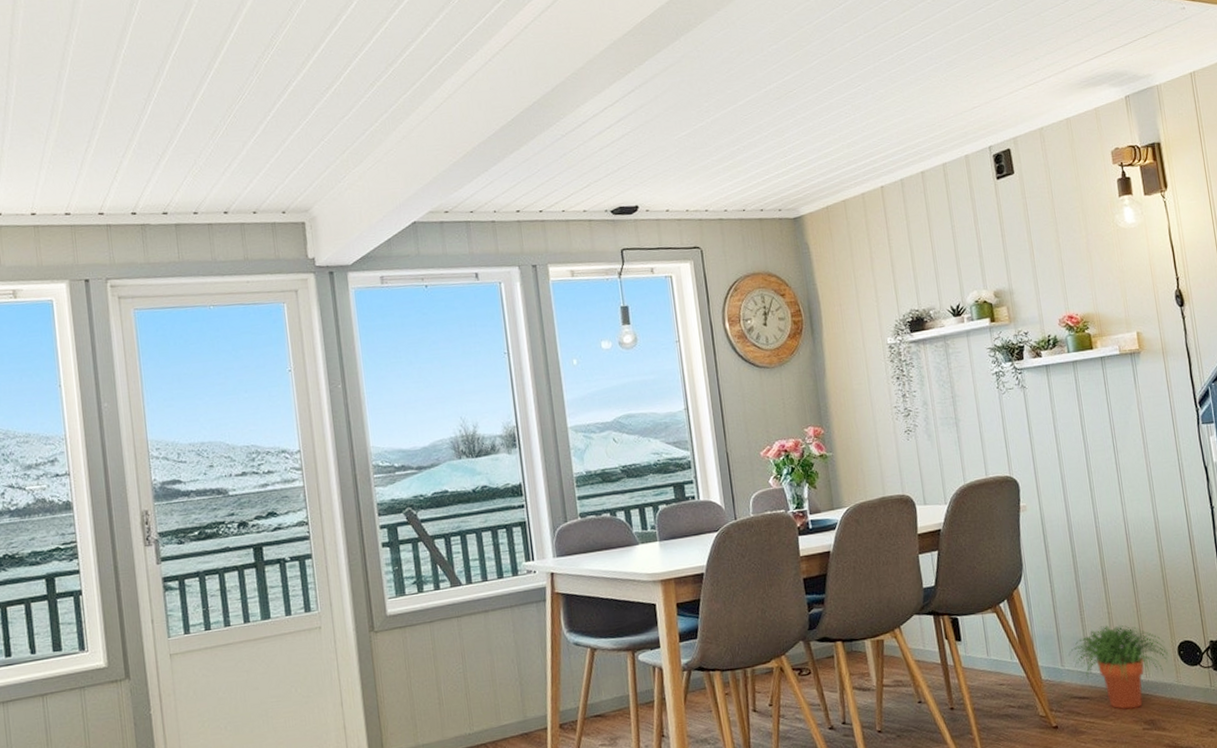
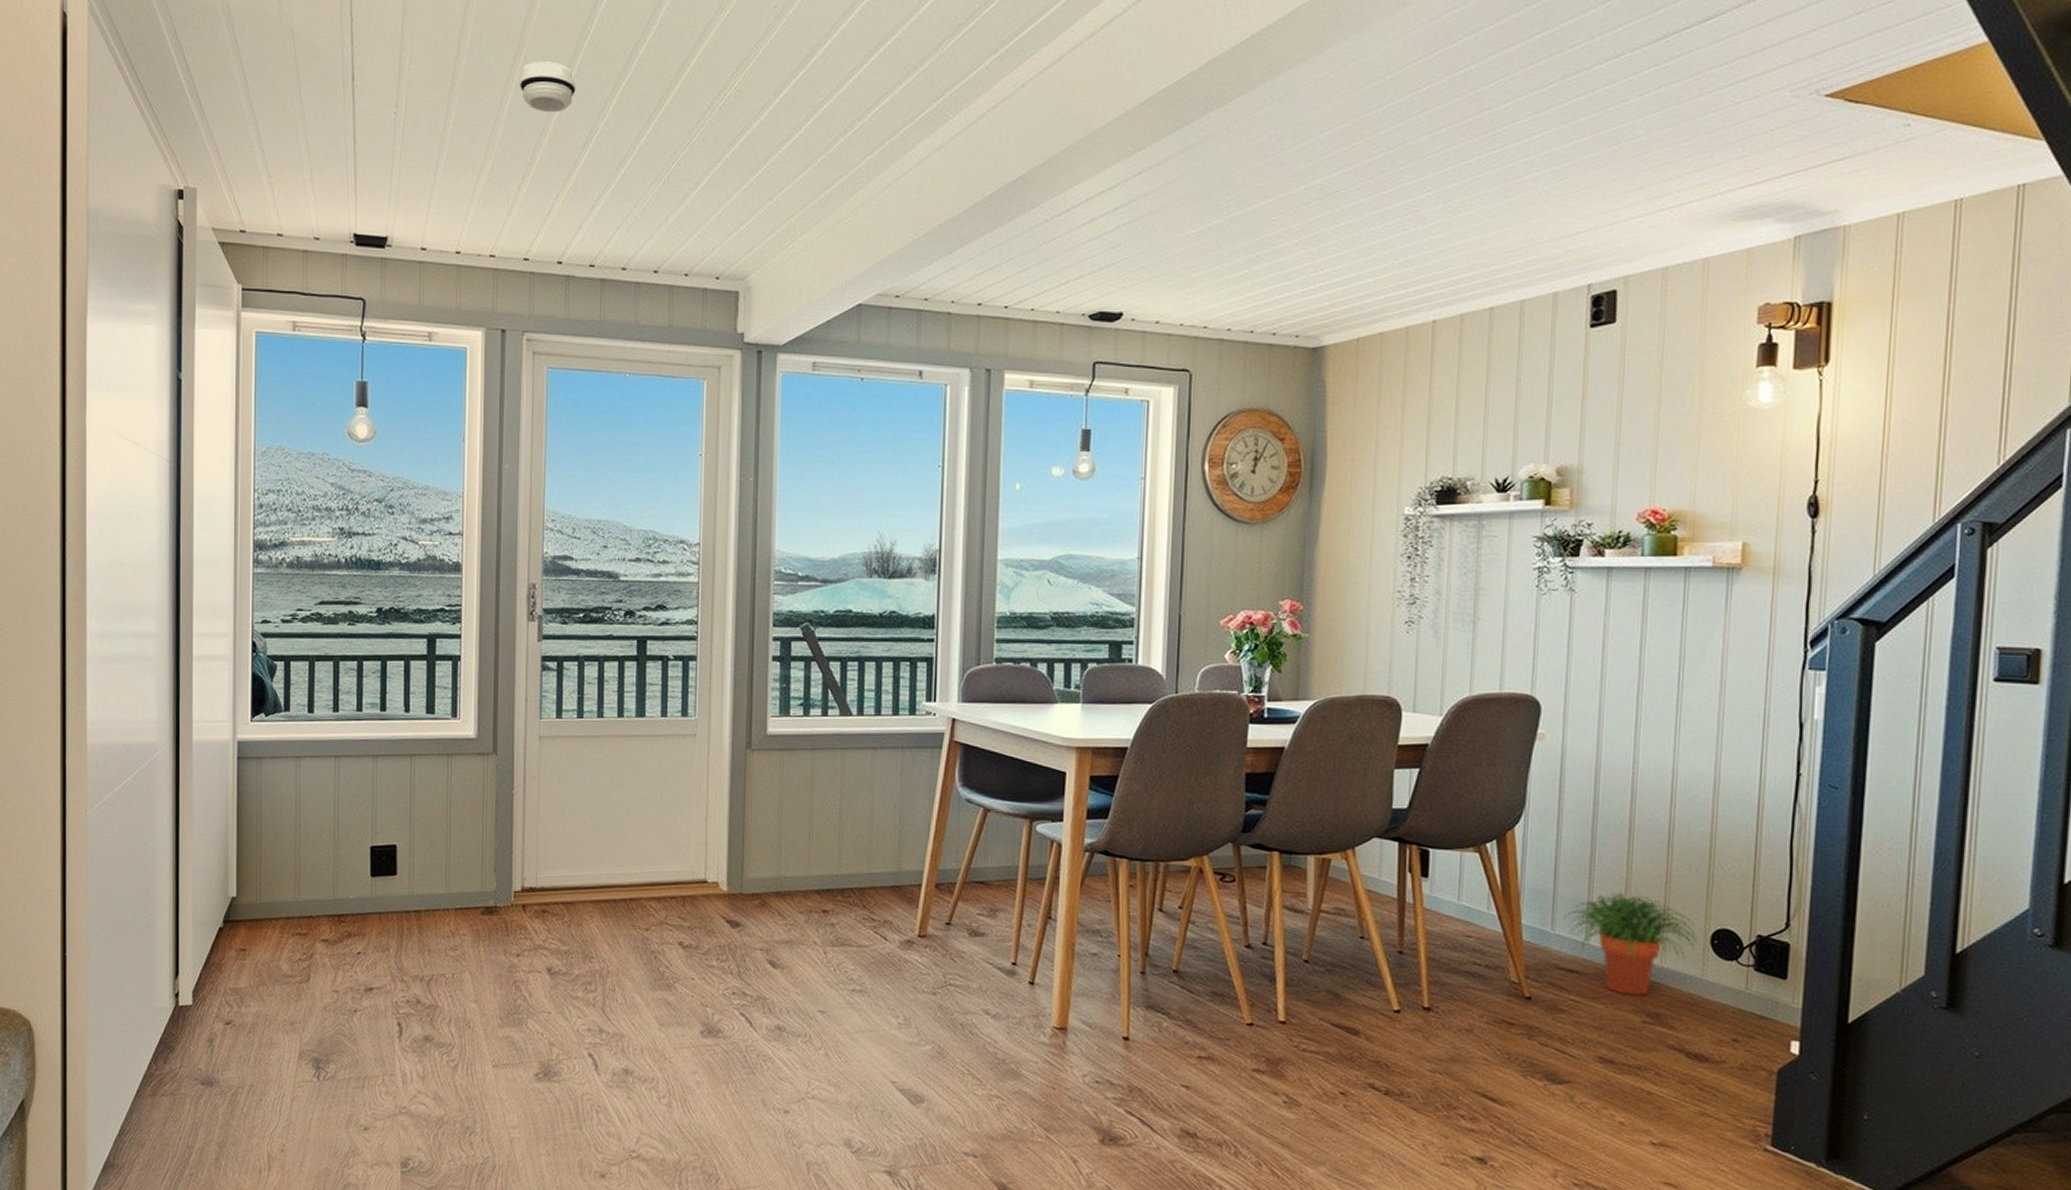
smoke detector: none [74,36,130,82] -> present [519,61,576,113]

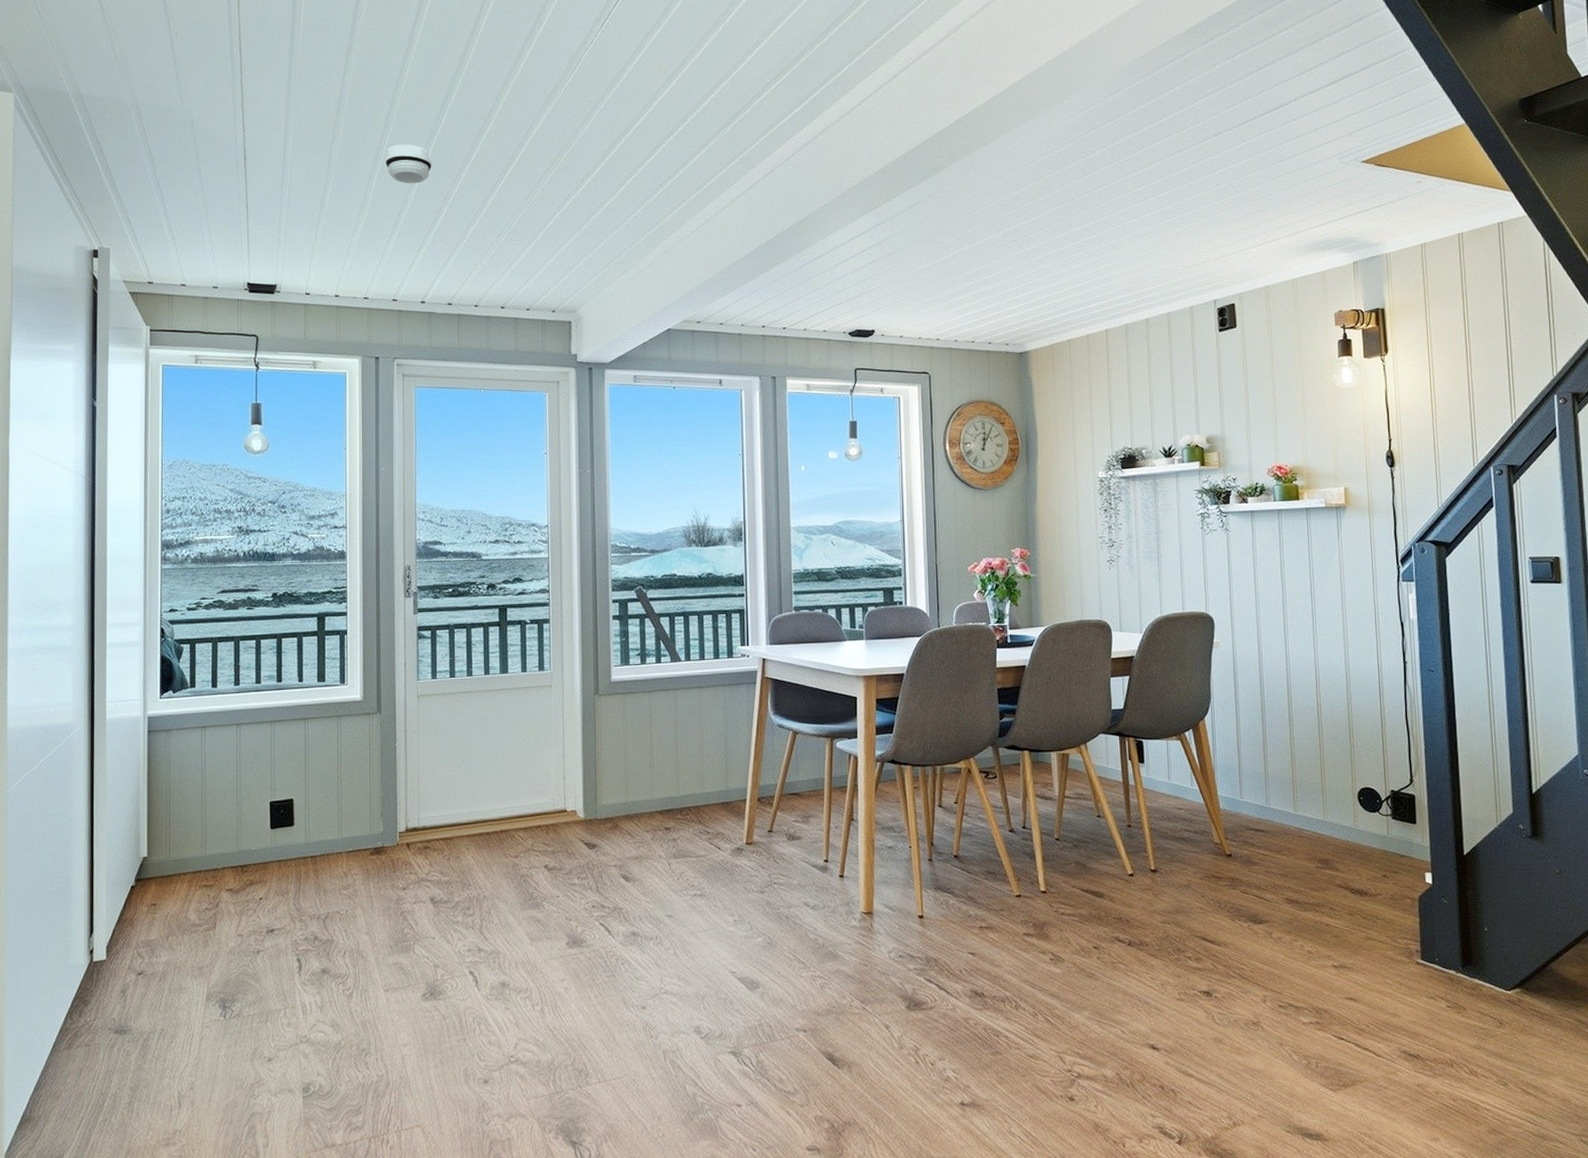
potted plant: present [1563,892,1698,996] -> none [1248,764,1349,846]

